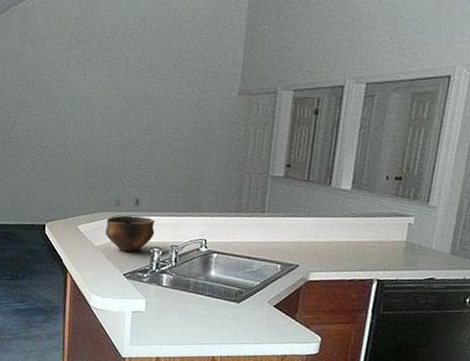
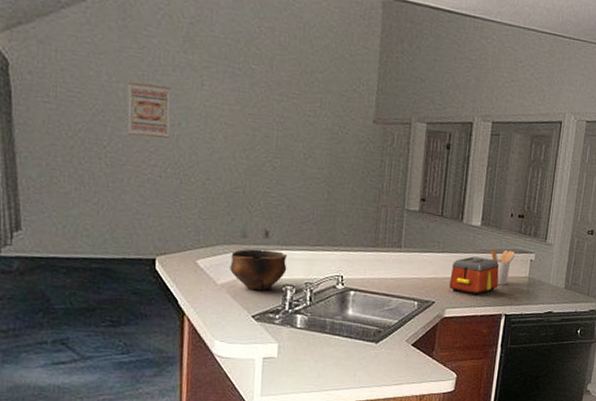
wall art: none [25,79,59,124] -> present [127,82,171,138]
toaster: none [314,220,372,260] -> present [449,256,500,296]
utensil holder: none [361,212,390,250] -> present [490,248,515,285]

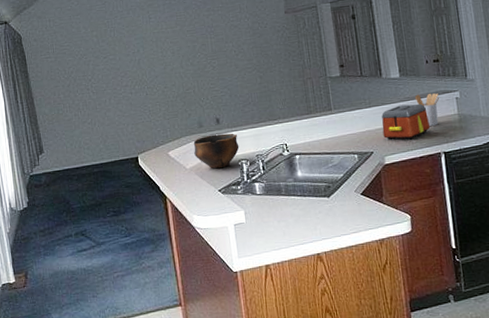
wall art: present [127,82,171,138] -> none [98,26,133,68]

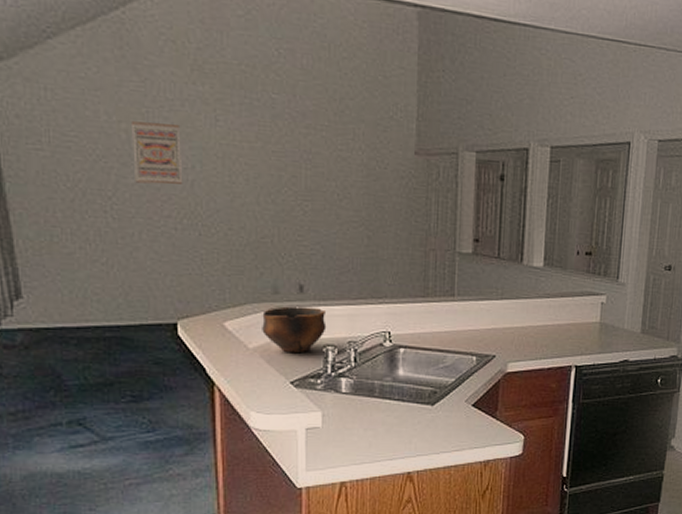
wall art: none [98,26,133,68] -> present [130,121,183,185]
toaster: present [381,103,431,140] -> none [511,302,567,346]
utensil holder: present [414,93,439,126] -> none [555,291,583,333]

